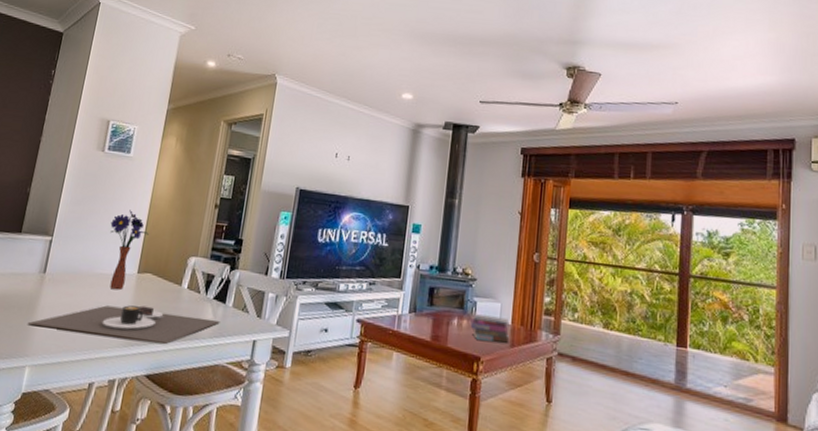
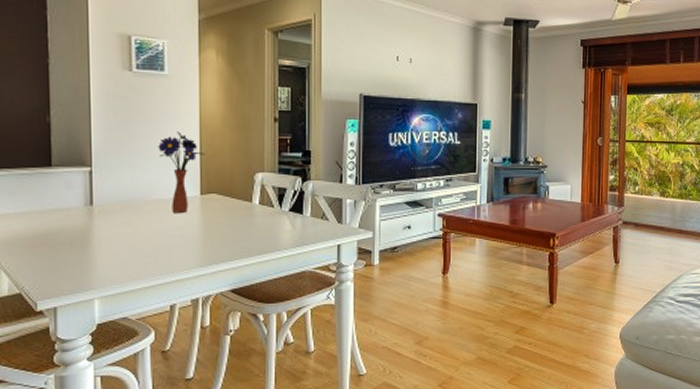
place setting: present [27,305,220,345] -> none [84,226,300,260]
books: present [470,314,510,343] -> none [544,197,581,220]

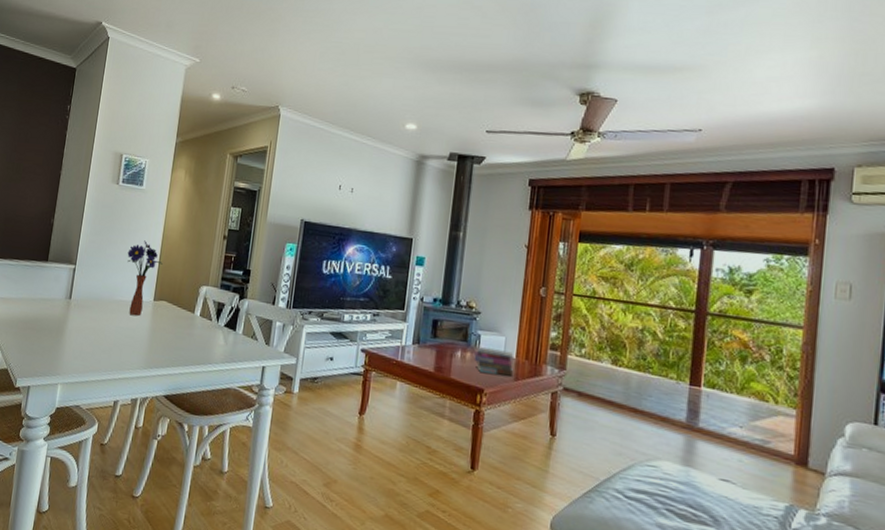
books: none [544,197,581,220] -> present [474,347,514,377]

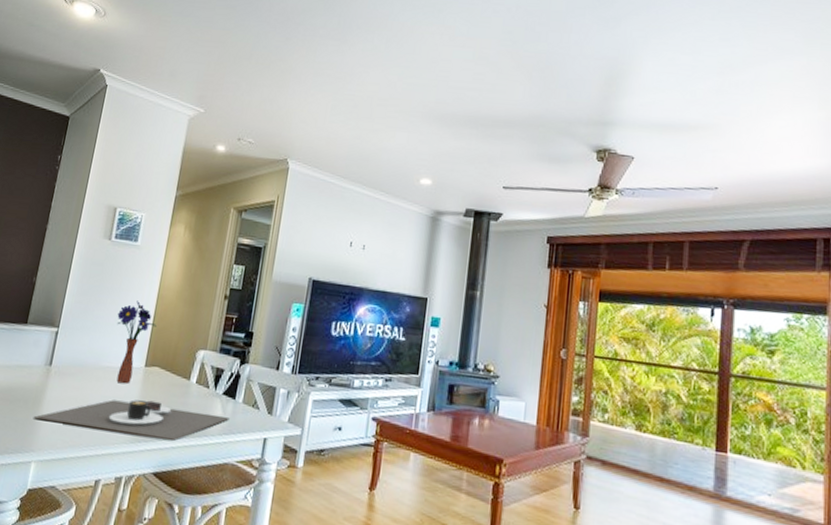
place setting: none [57,330,231,369] -> present [33,399,230,442]
books: present [474,347,514,377] -> none [492,413,535,445]

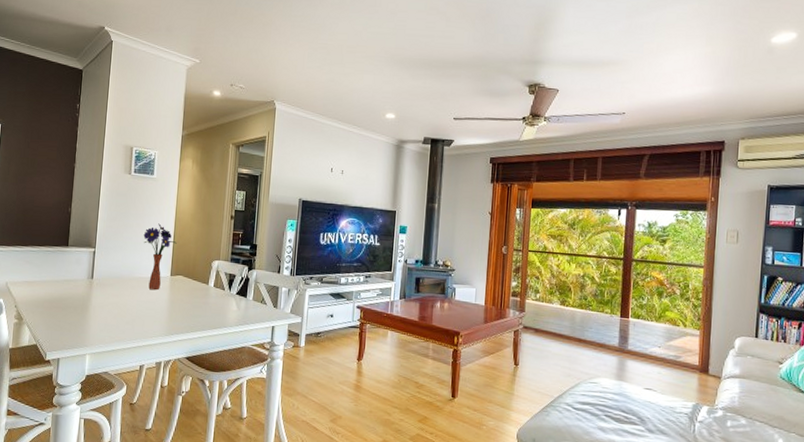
place setting: present [33,399,230,442] -> none [83,302,243,333]

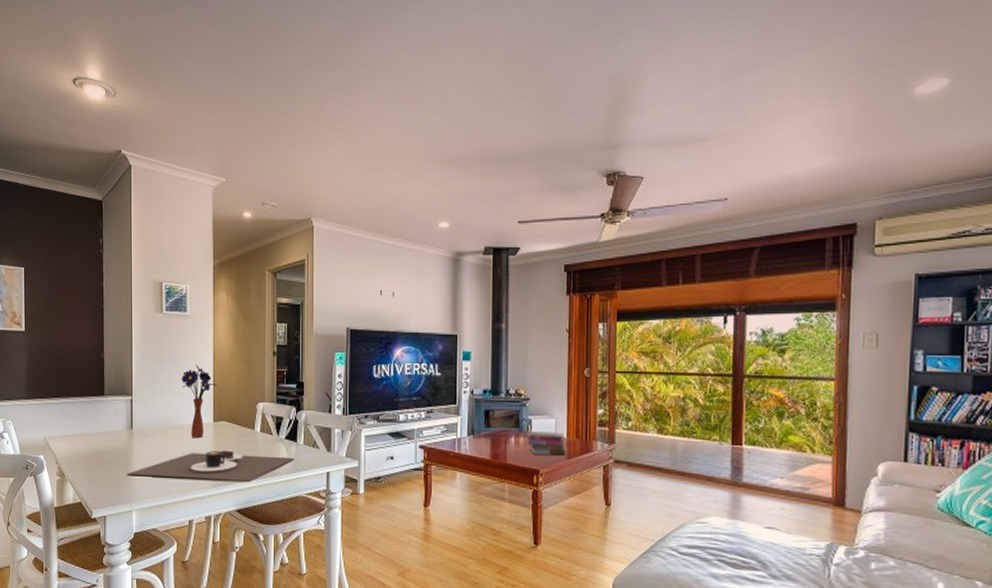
place setting: none [83,302,243,333] -> present [126,450,294,483]
books: none [451,298,484,320] -> present [527,431,566,456]

